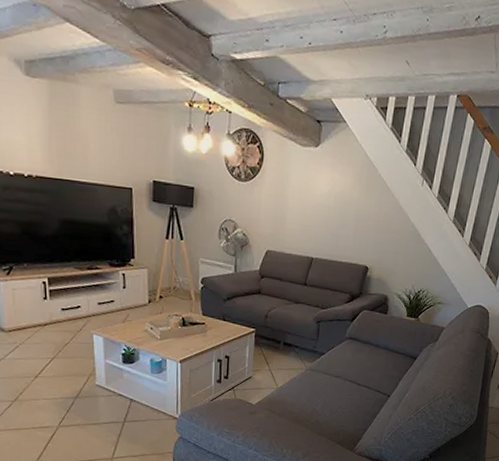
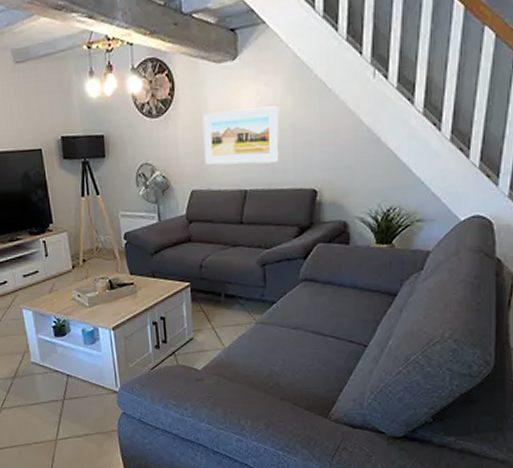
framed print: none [281,187,348,239] -> present [203,106,280,165]

